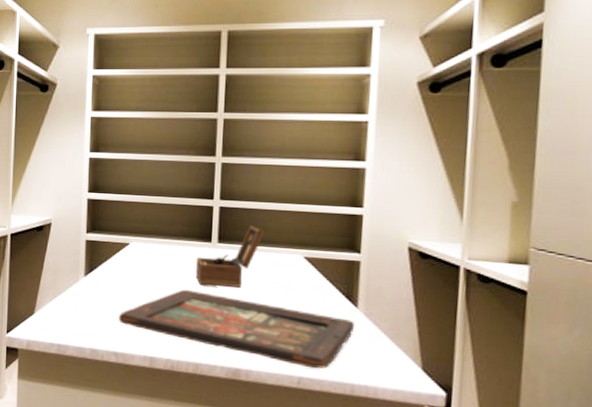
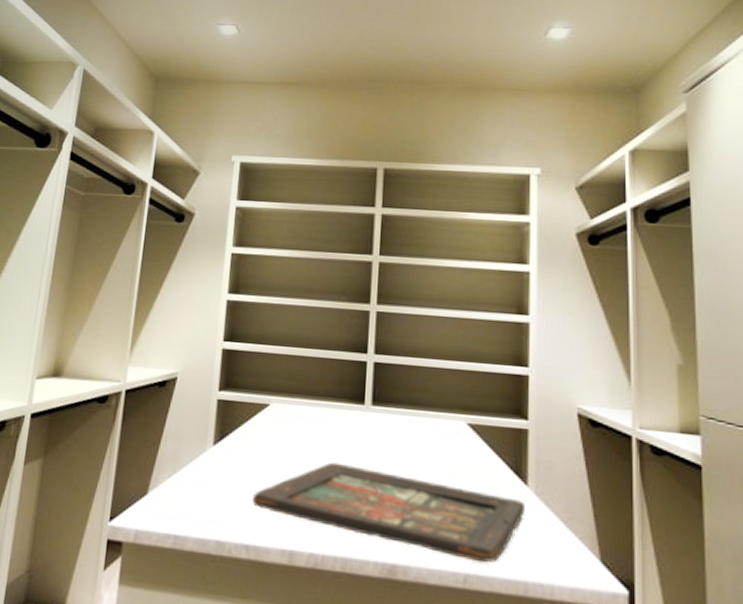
wooden box: present [195,224,265,288] -> none [345,384,425,460]

